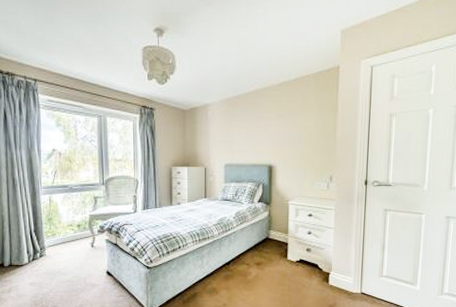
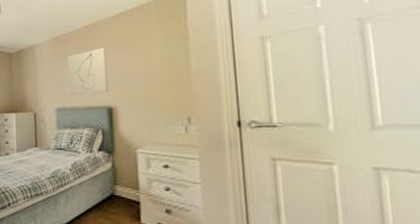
wall art: none [237,112,271,153] -> present [67,47,109,95]

